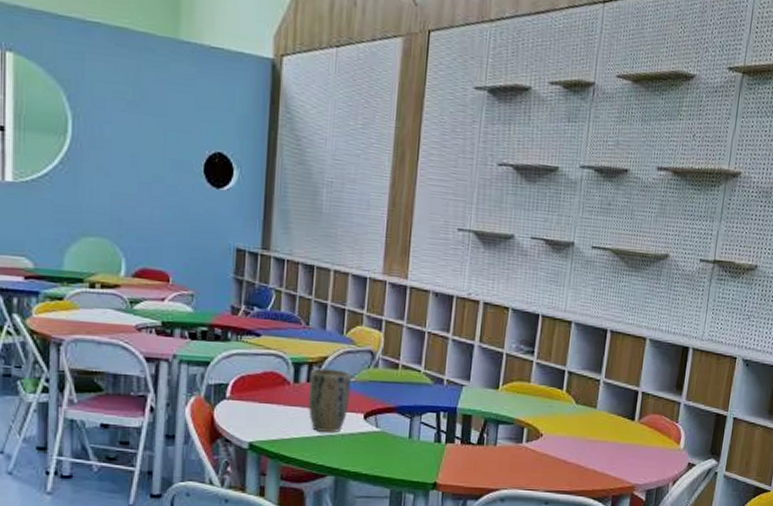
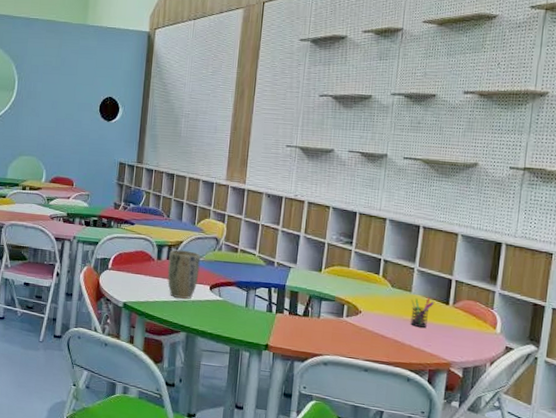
pen holder: none [594,413,620,448] -> present [410,297,434,328]

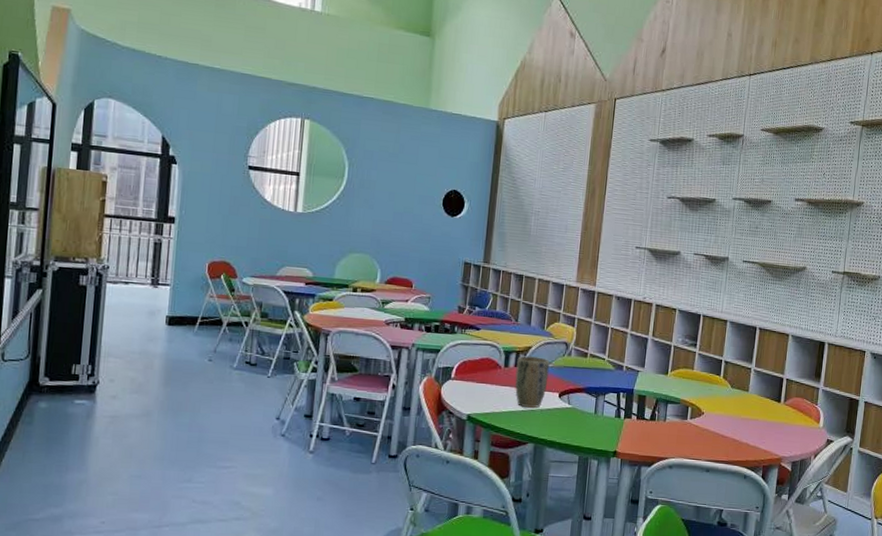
pen holder: present [410,297,434,328] -> none [747,396,768,425]

